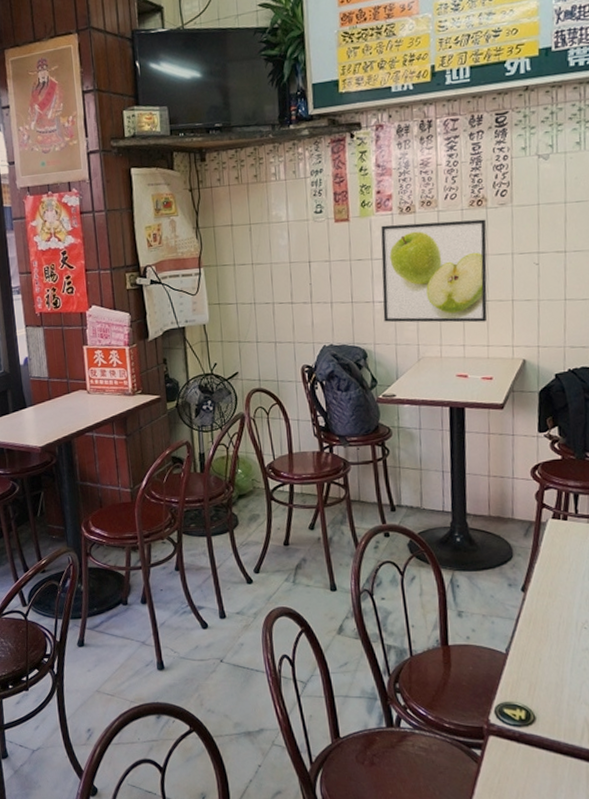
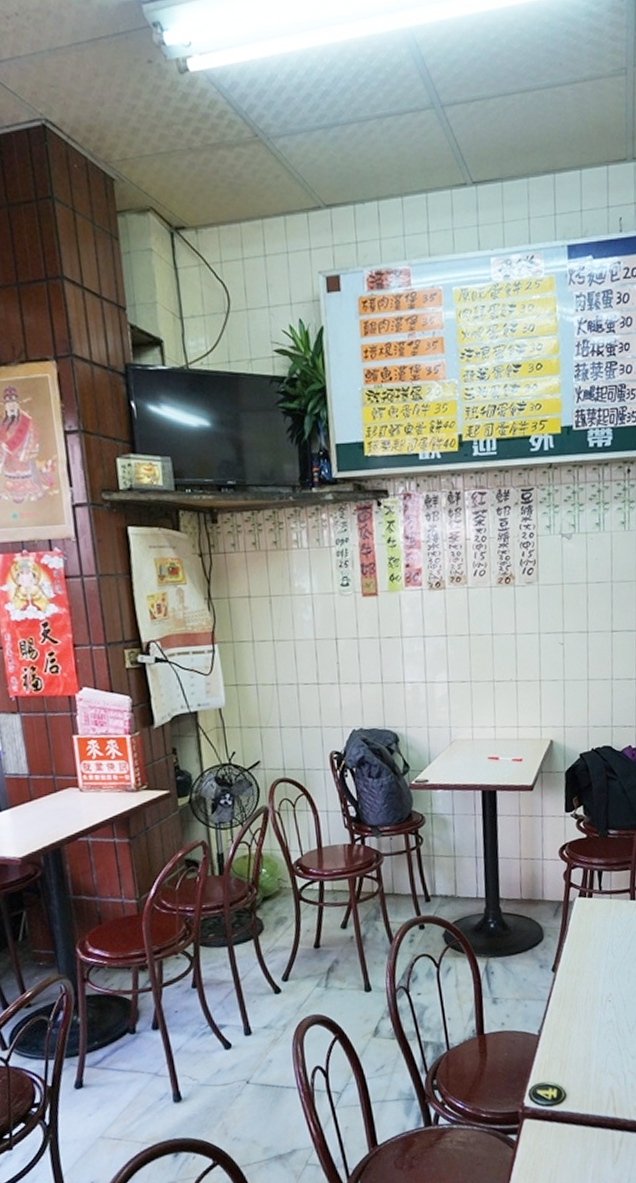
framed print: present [380,219,488,323] -> none [410,597,517,704]

